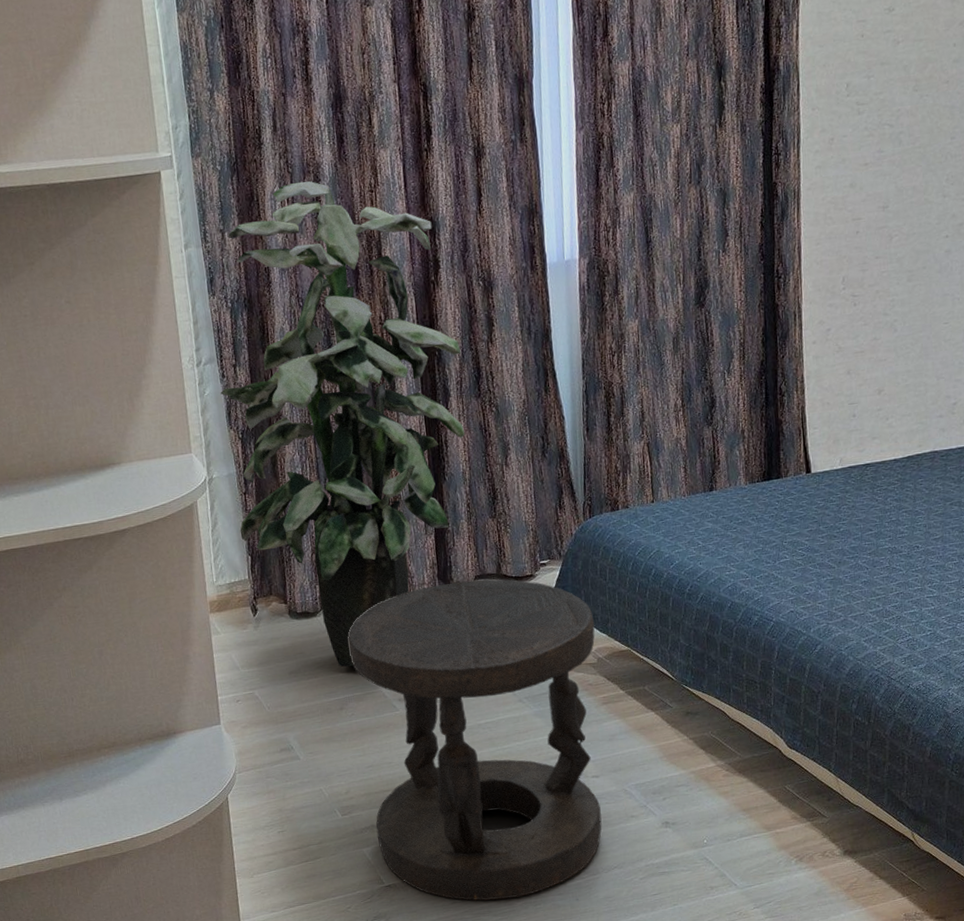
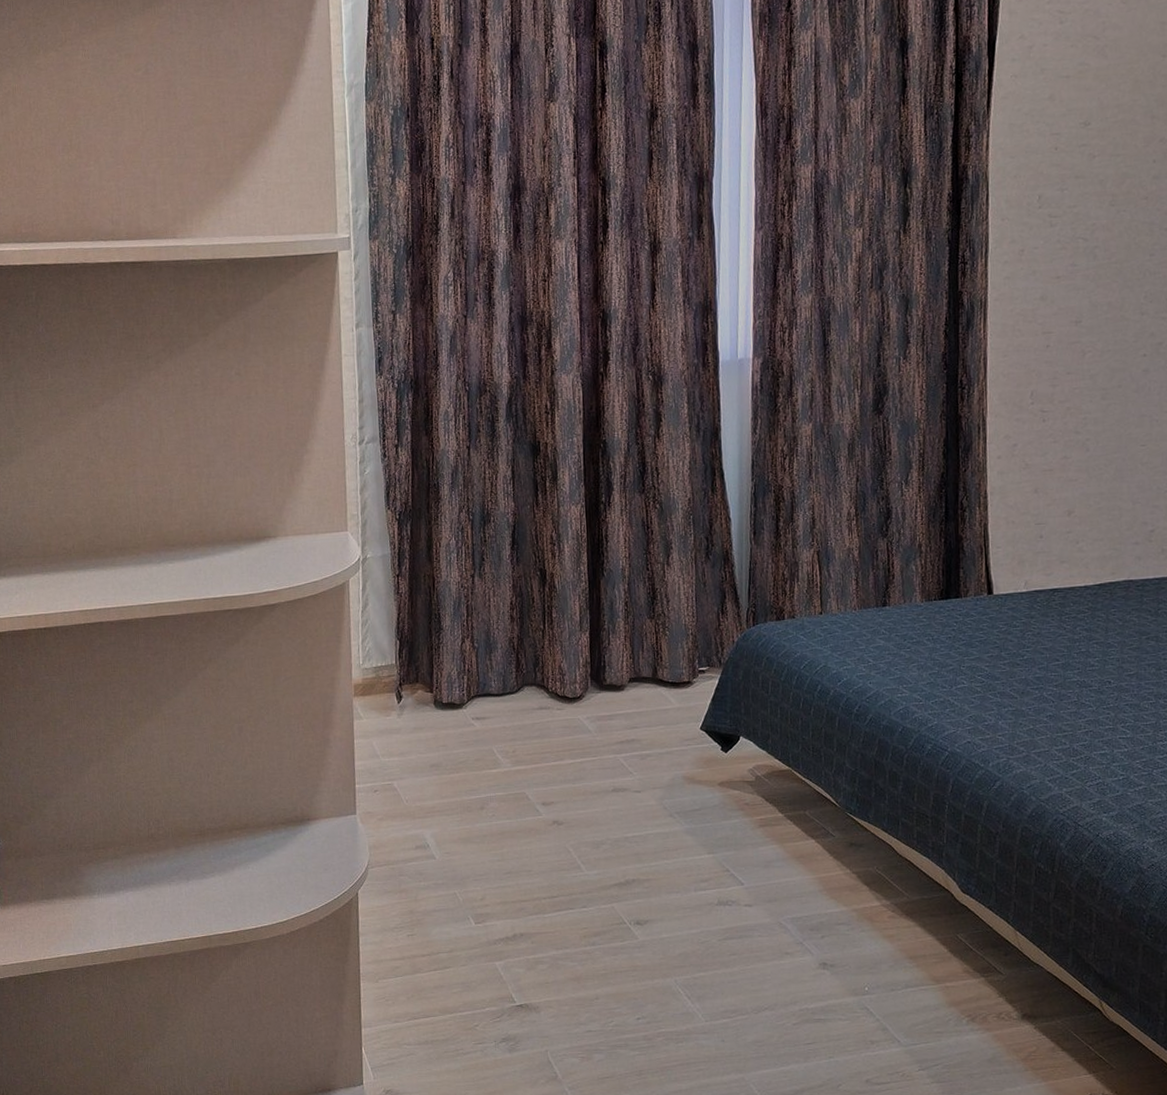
indoor plant: present [220,181,466,667] -> none [380,268,627,765]
stool: present [347,579,602,901] -> none [492,682,754,1033]

